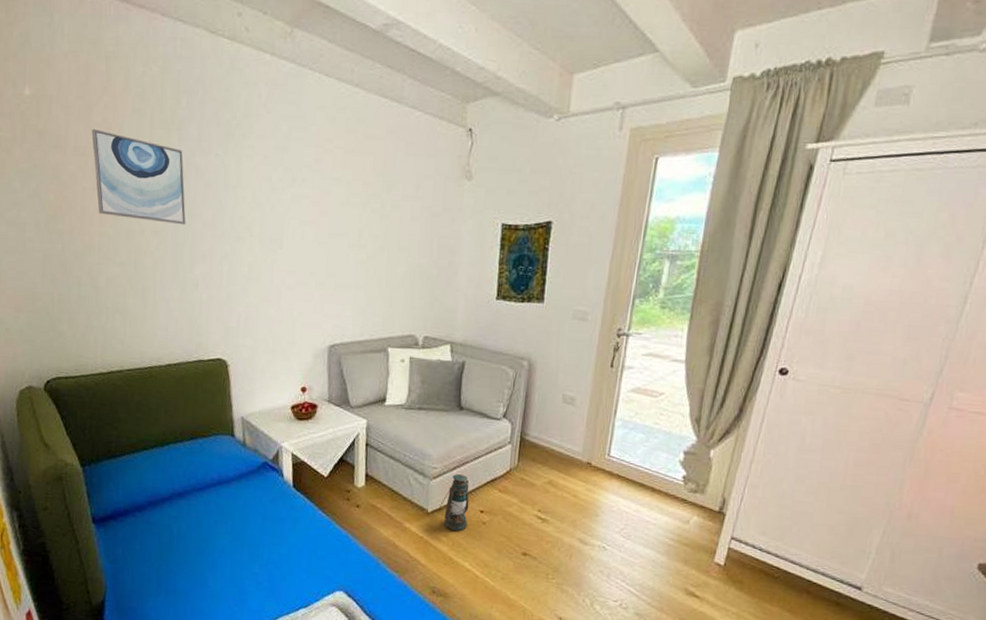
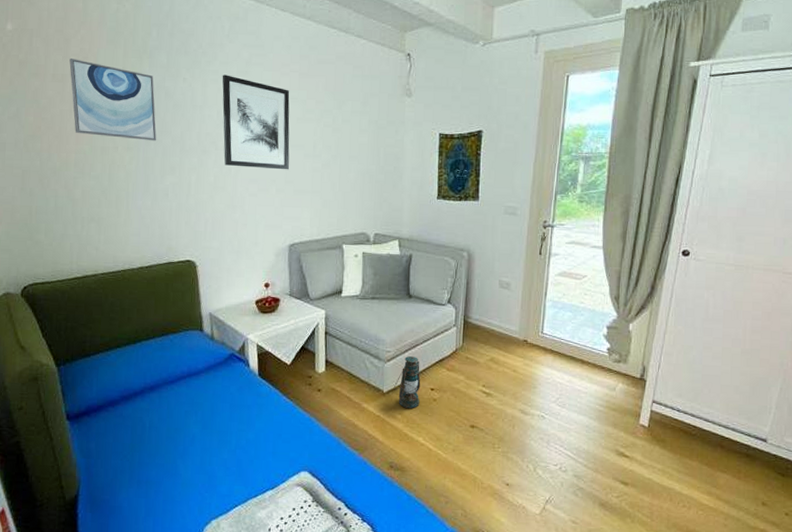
wall art: none [258,150,333,262] -> present [222,75,290,170]

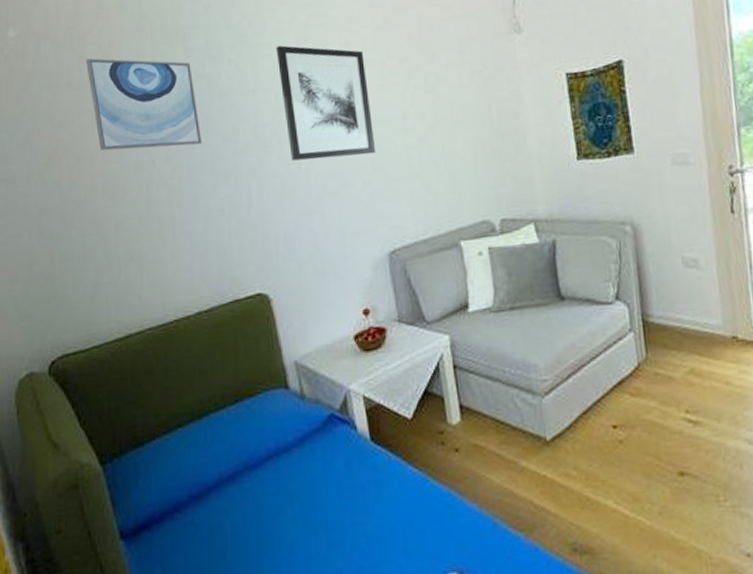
lantern: present [393,355,421,408] -> none [559,381,601,459]

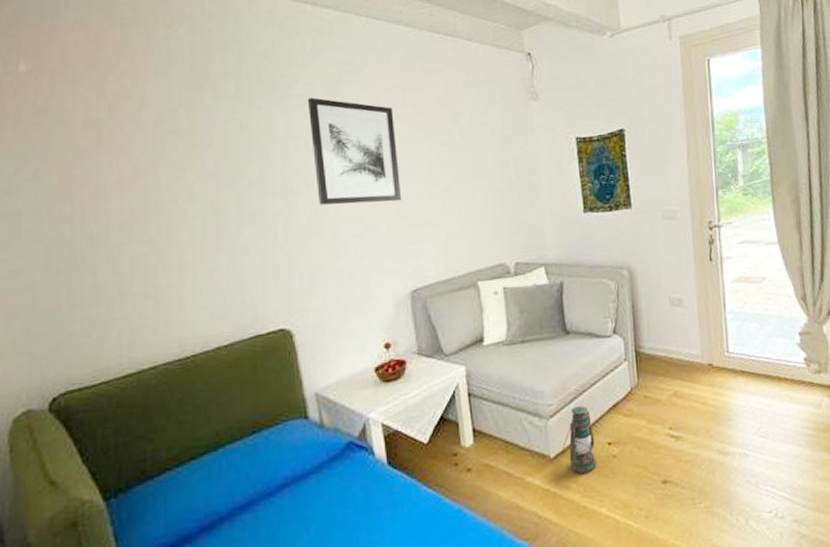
wall art: present [86,58,203,151] -> none [106,97,229,189]
lantern: none [559,381,601,459] -> present [561,405,597,474]

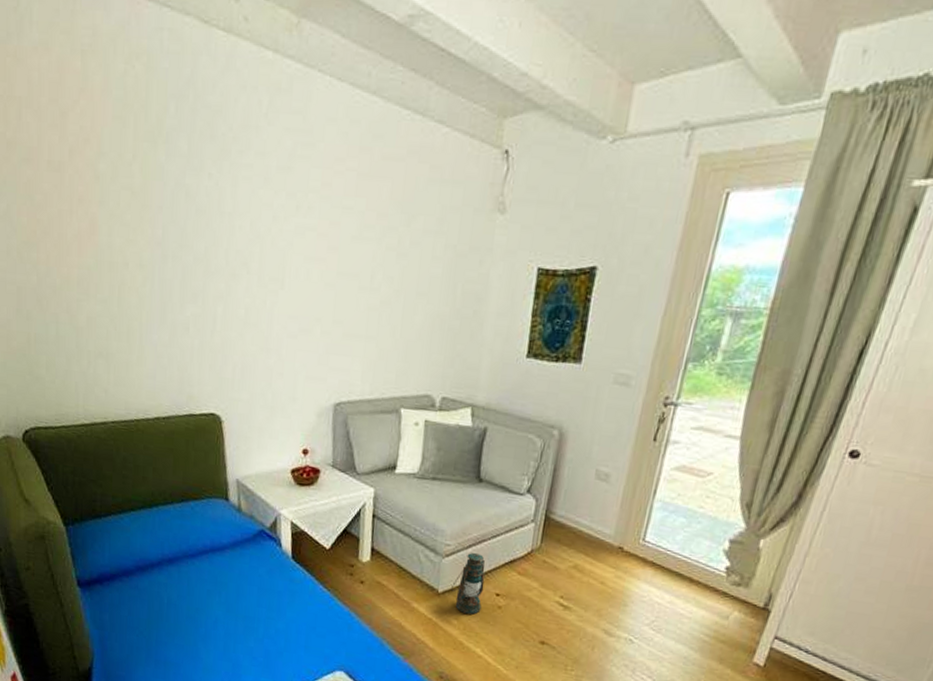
wall art: present [307,97,402,205] -> none [257,170,344,306]

